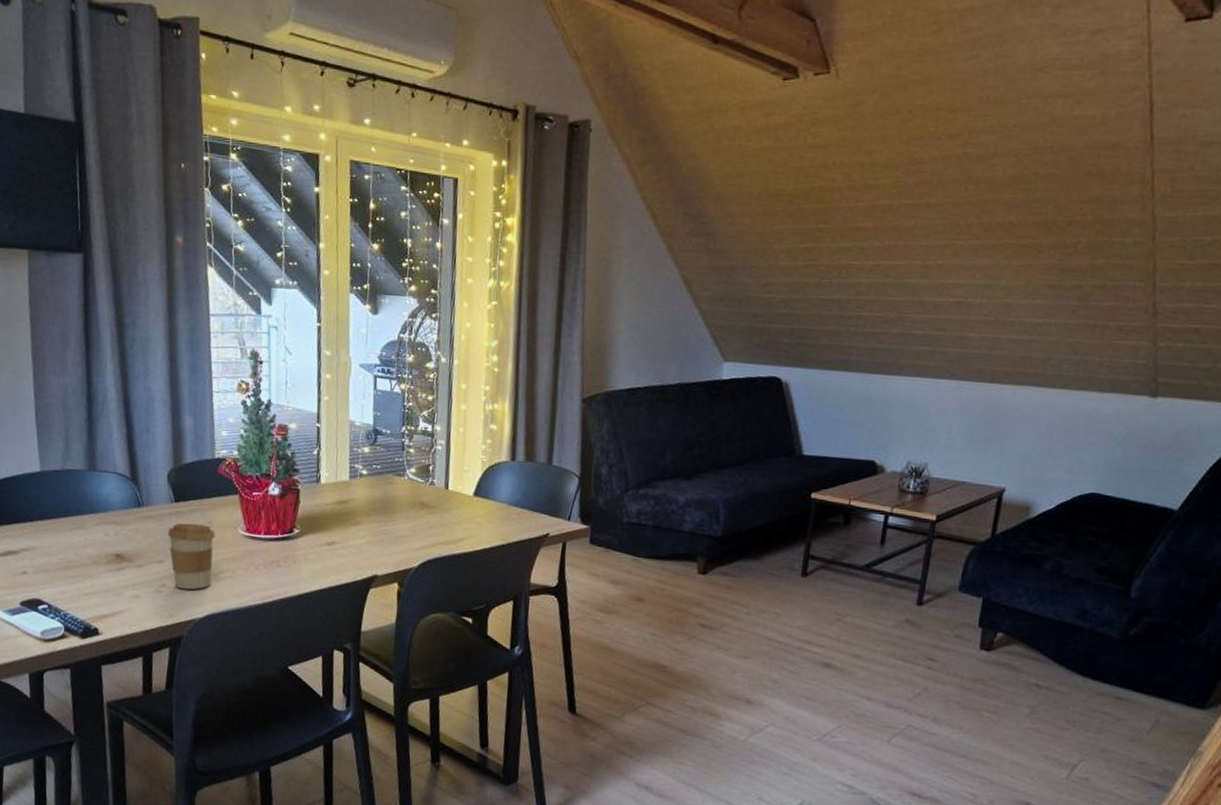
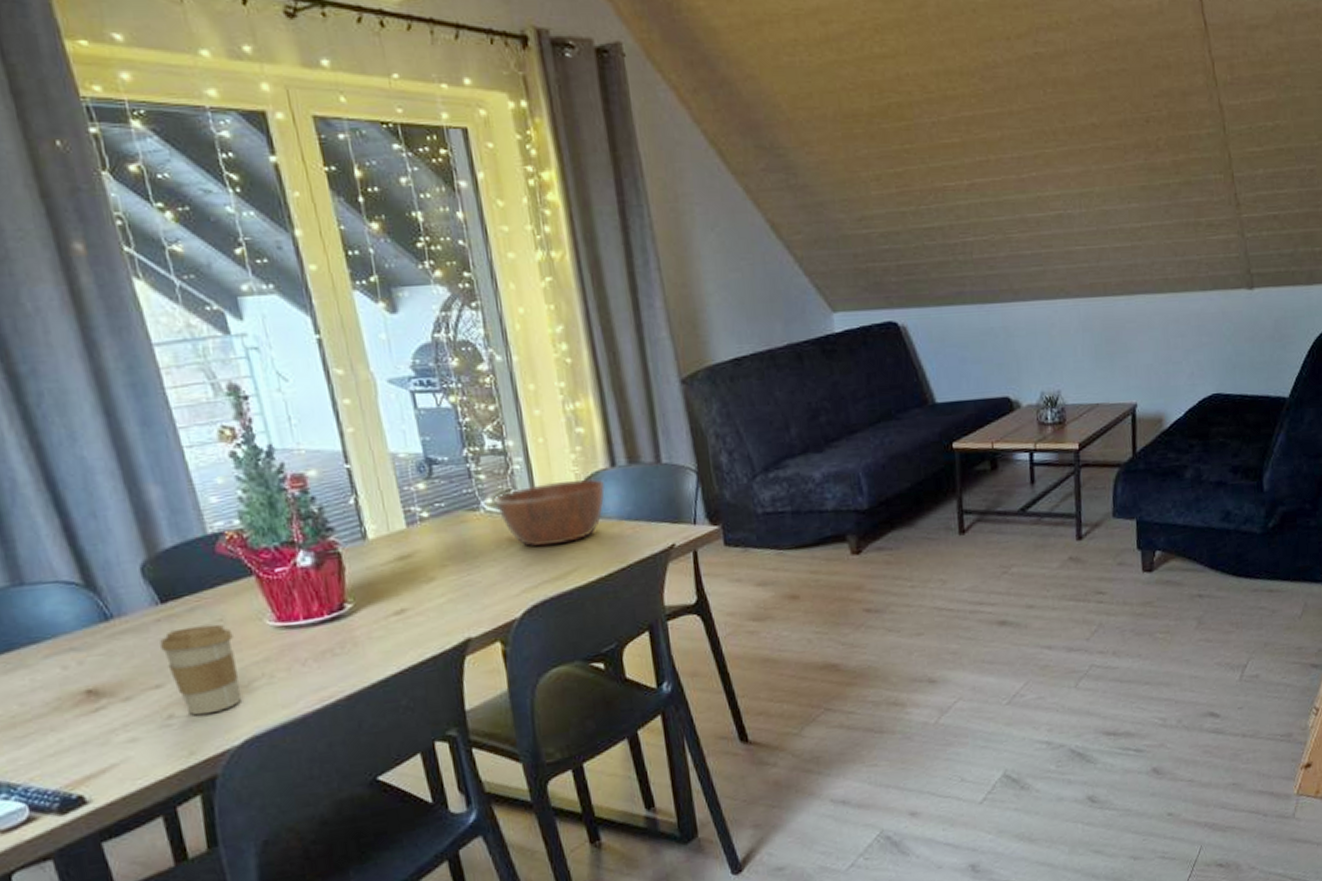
bowl: none [417,464,503,516] -> present [494,478,605,547]

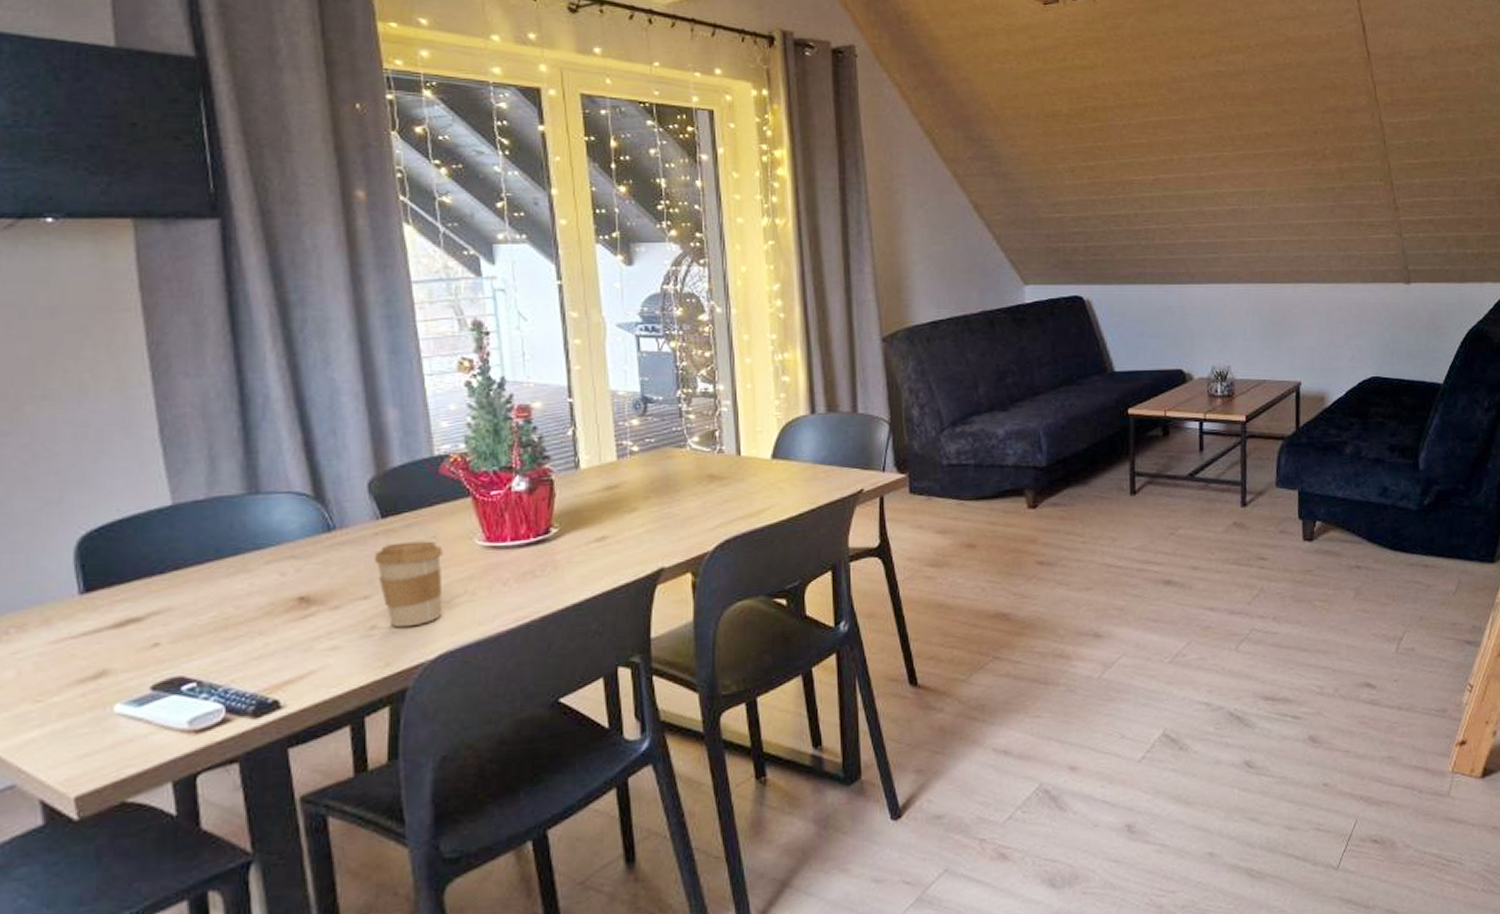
bowl: present [494,478,605,547] -> none [701,423,803,485]

